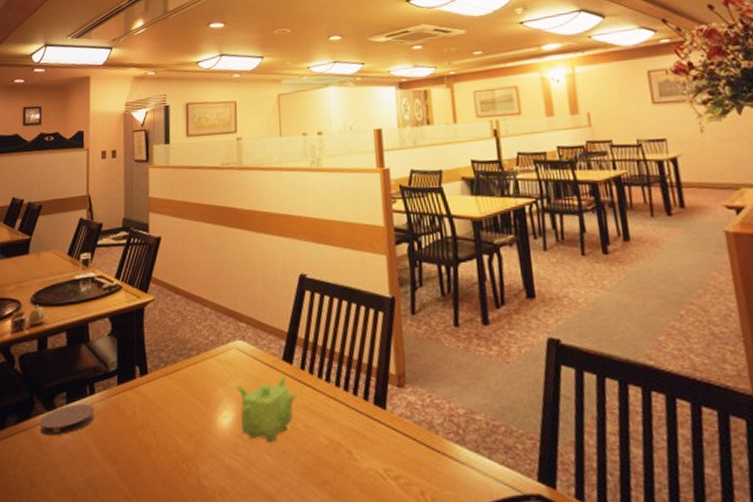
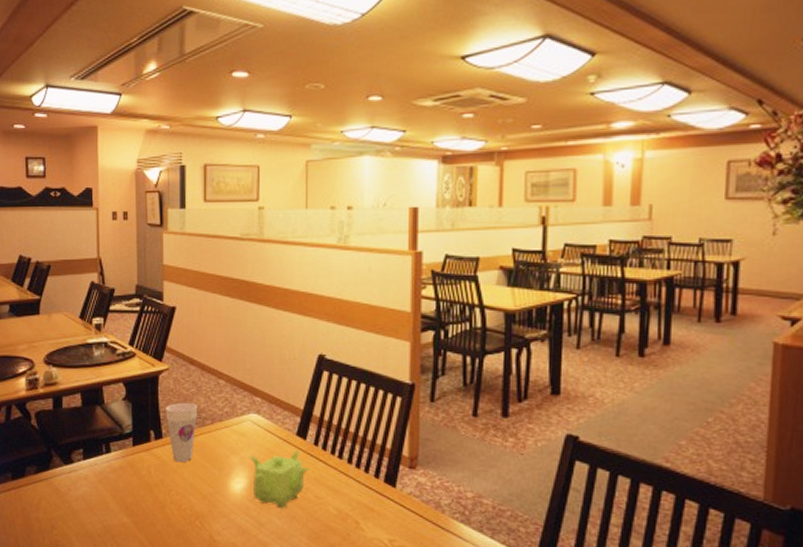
coaster: present [40,403,94,436] -> none [59,460,111,488]
cup: none [151,333,183,399] -> present [166,402,198,463]

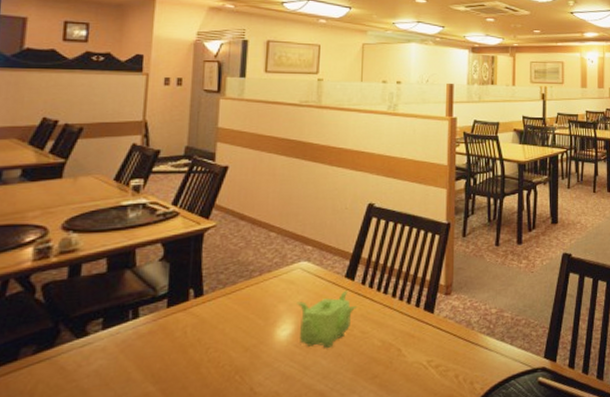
cup: present [166,402,198,463] -> none [209,256,246,318]

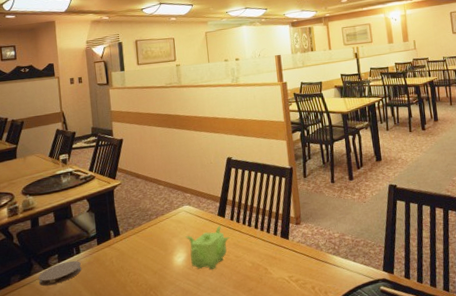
coaster: none [66,328,137,364] -> present [39,260,82,286]

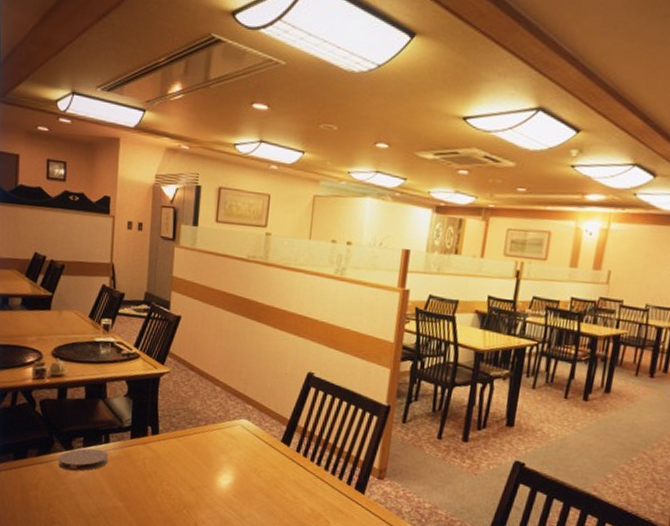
teapot: present [185,225,230,270] -> none [237,454,292,505]

